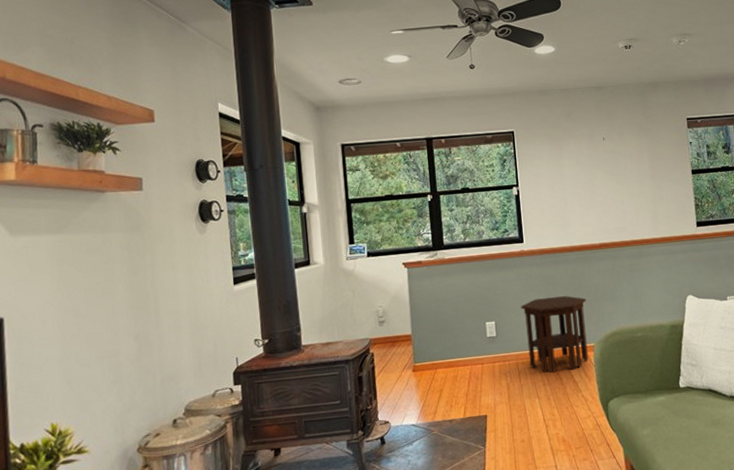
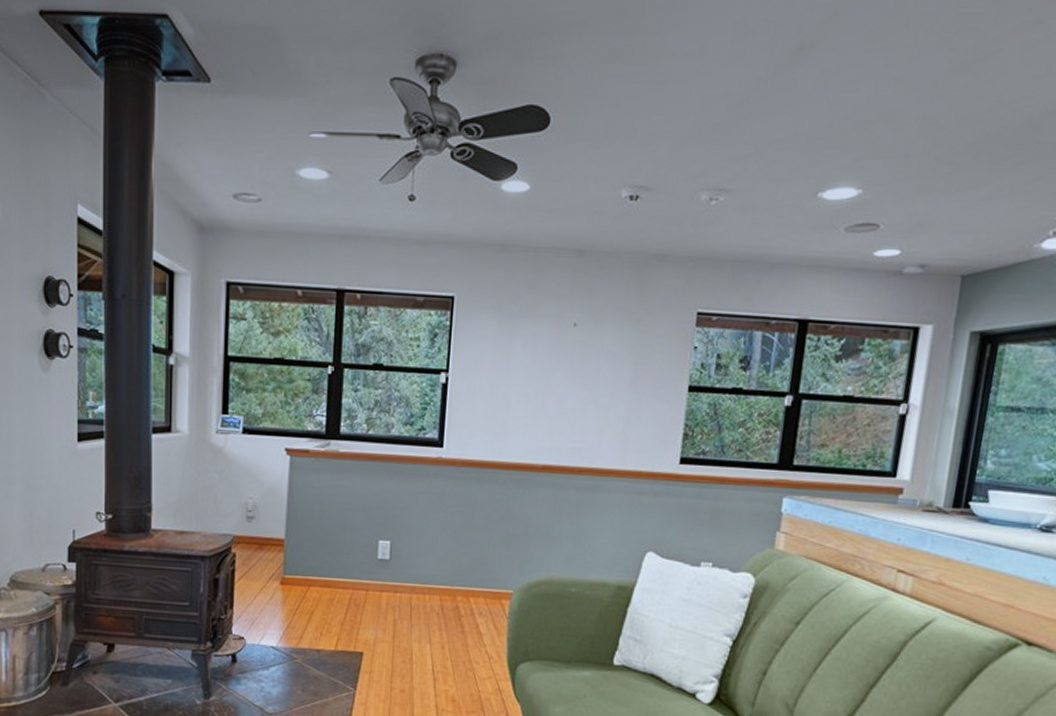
side table: present [520,296,589,373] -> none [425,522,512,618]

